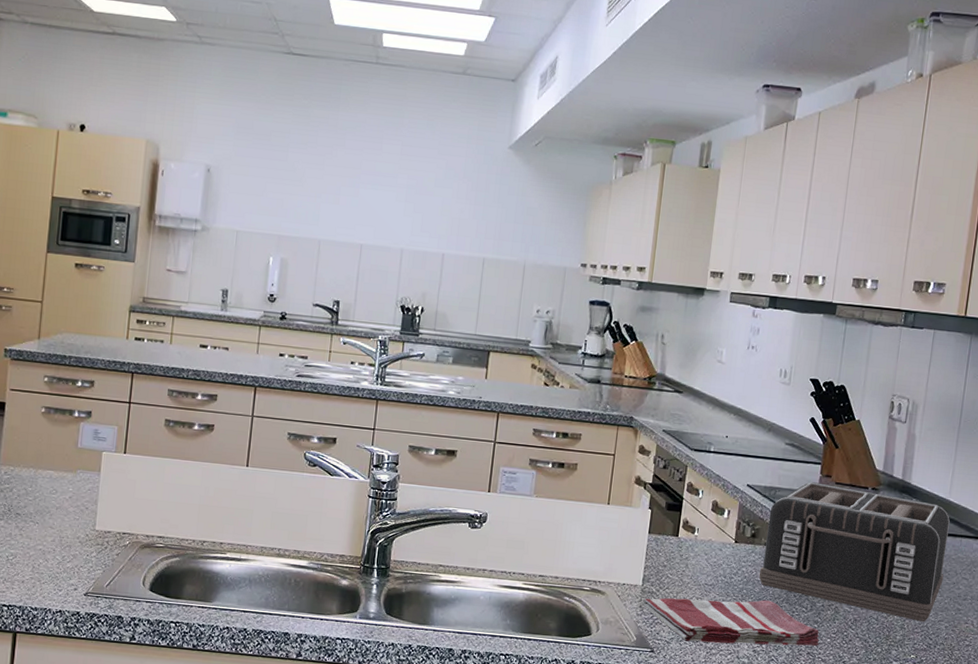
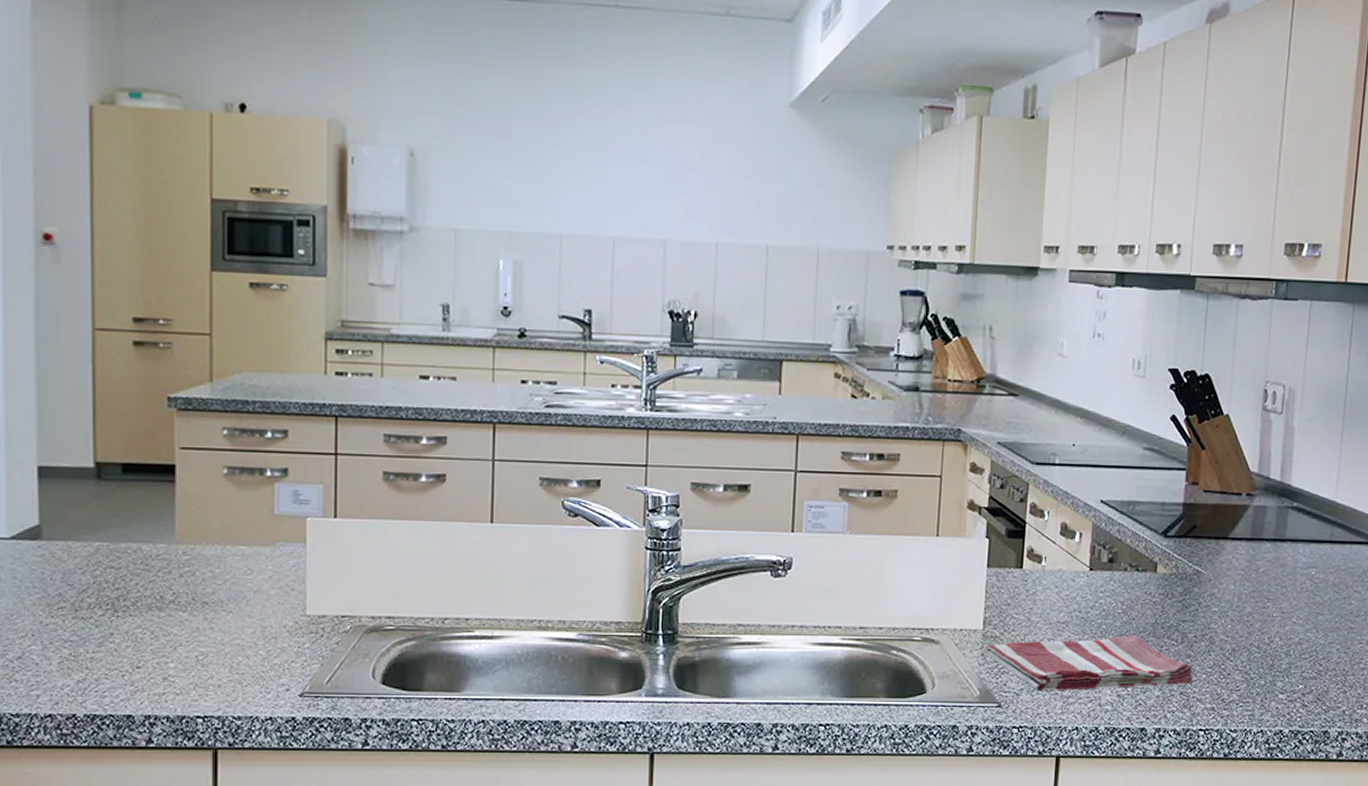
toaster: present [759,482,950,622] -> none [1119,492,1337,646]

